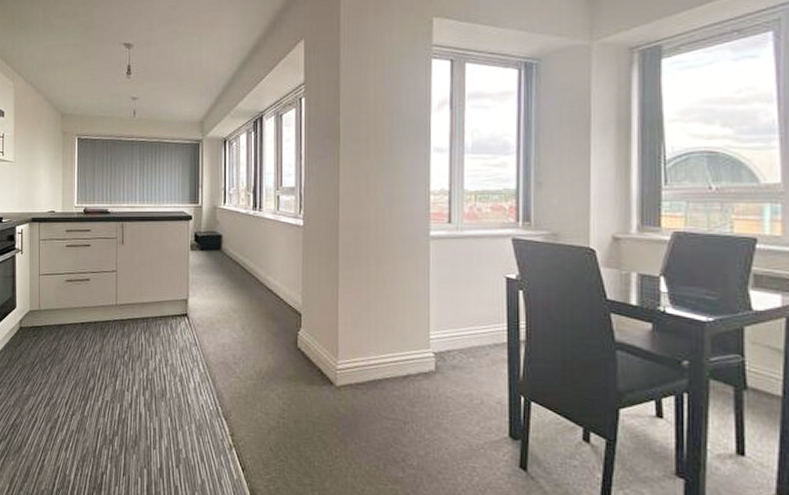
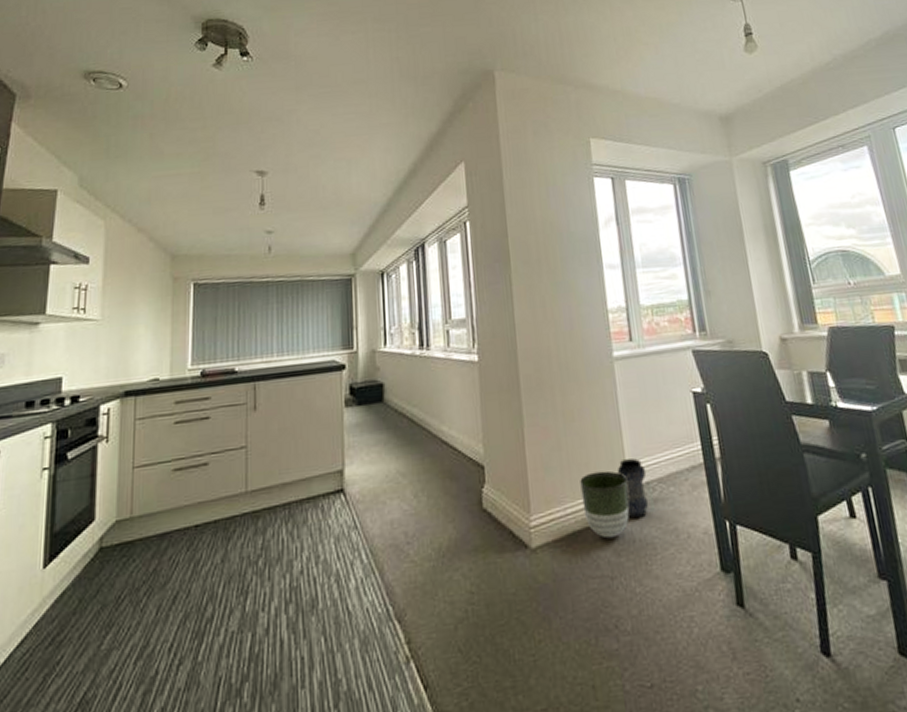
planter: none [385,334,430,391] -> present [580,470,630,539]
vase: none [420,328,449,380] -> present [617,458,649,519]

